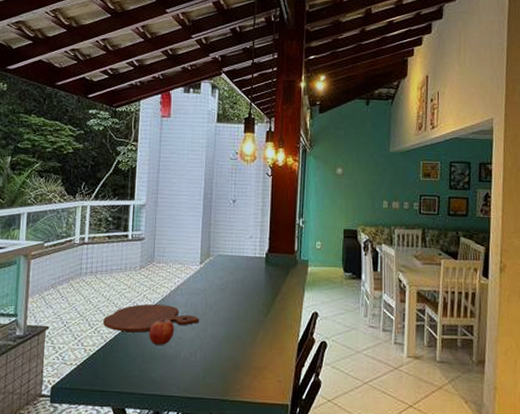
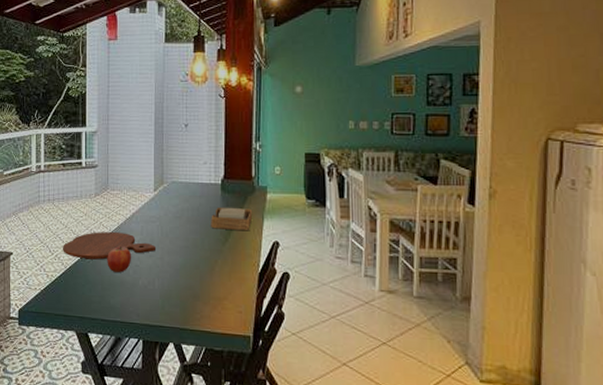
napkin holder: none [254,279,294,303] -> present [211,207,253,231]

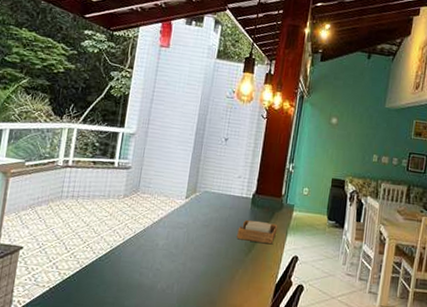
cutting board: present [63,232,157,260] -> none [80,233,180,261]
fruit: present [107,246,132,272] -> none [126,249,154,275]

